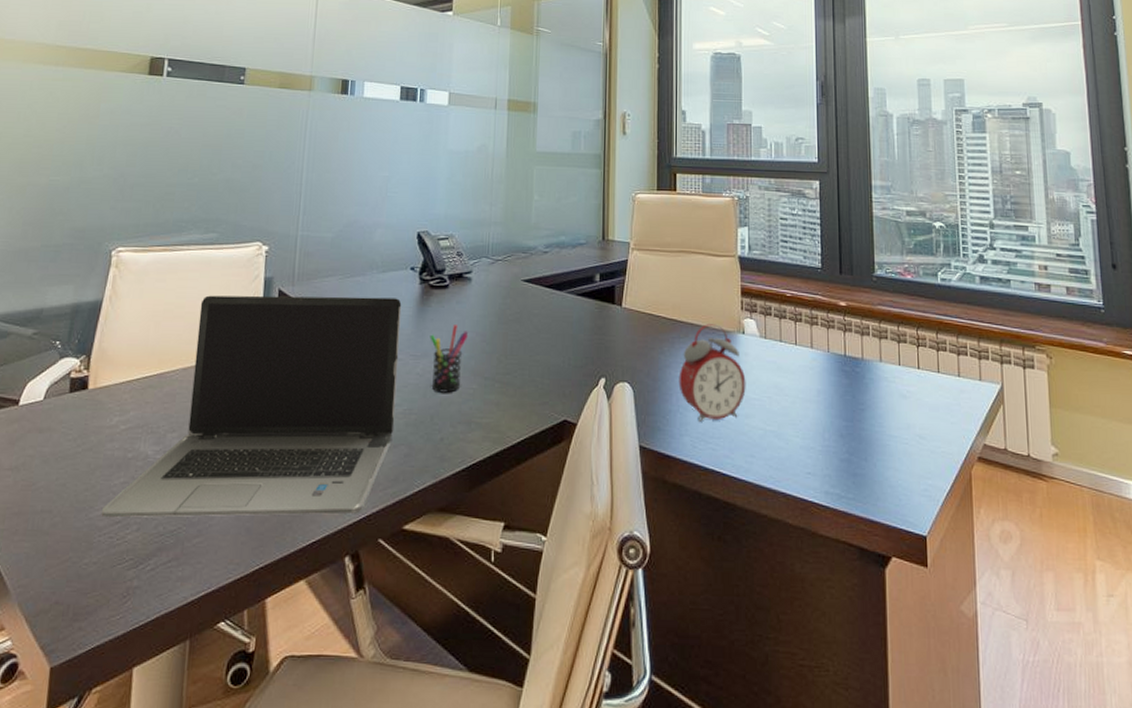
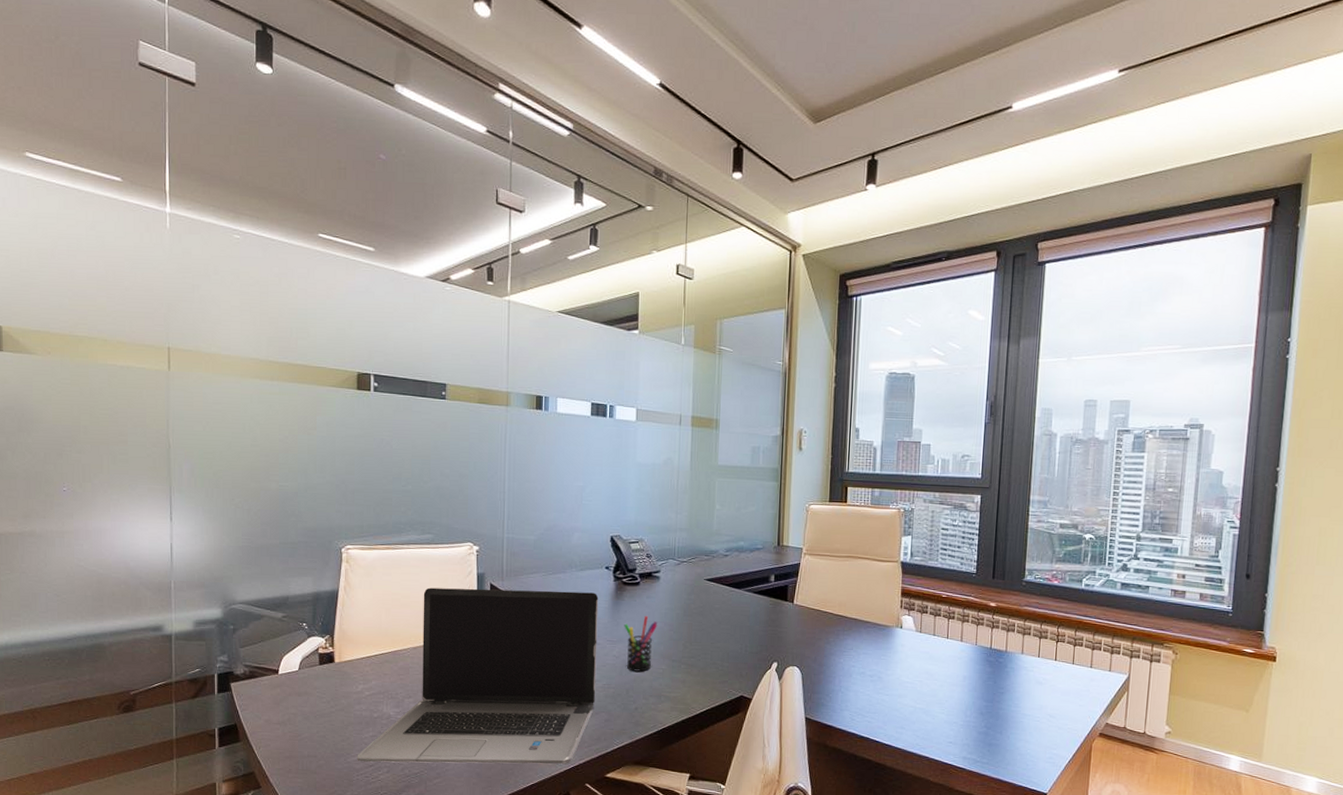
alarm clock: present [678,324,746,422] -> none [841,619,901,699]

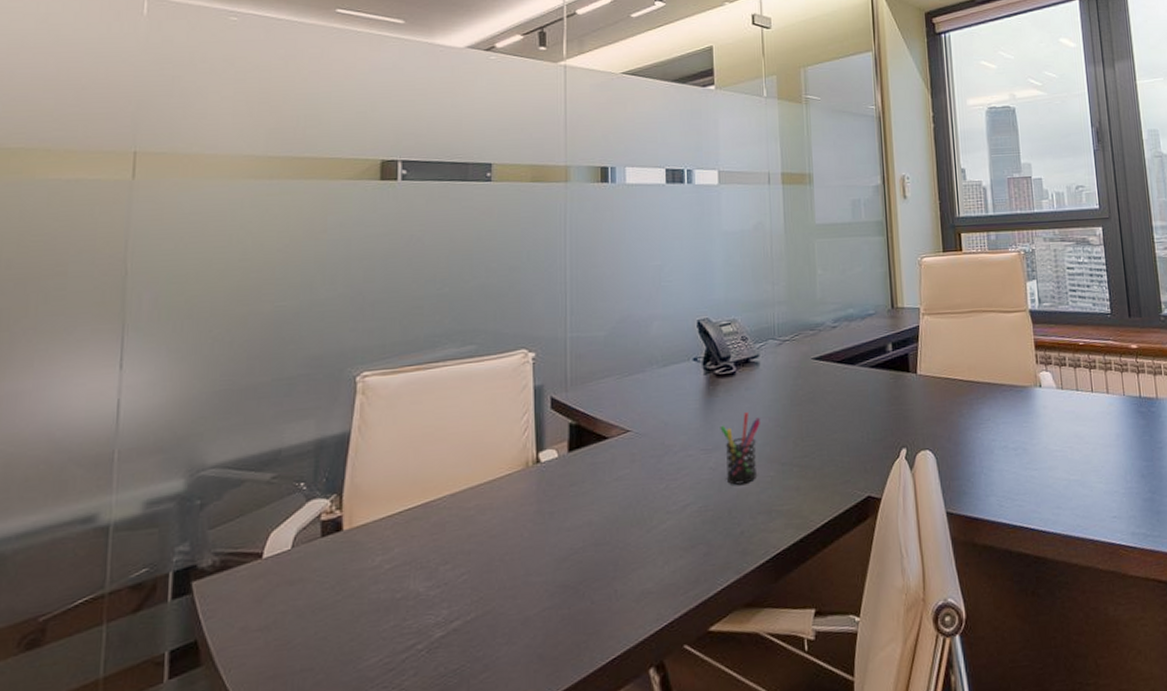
laptop computer: present [357,587,599,764] -> none [371,392,691,667]

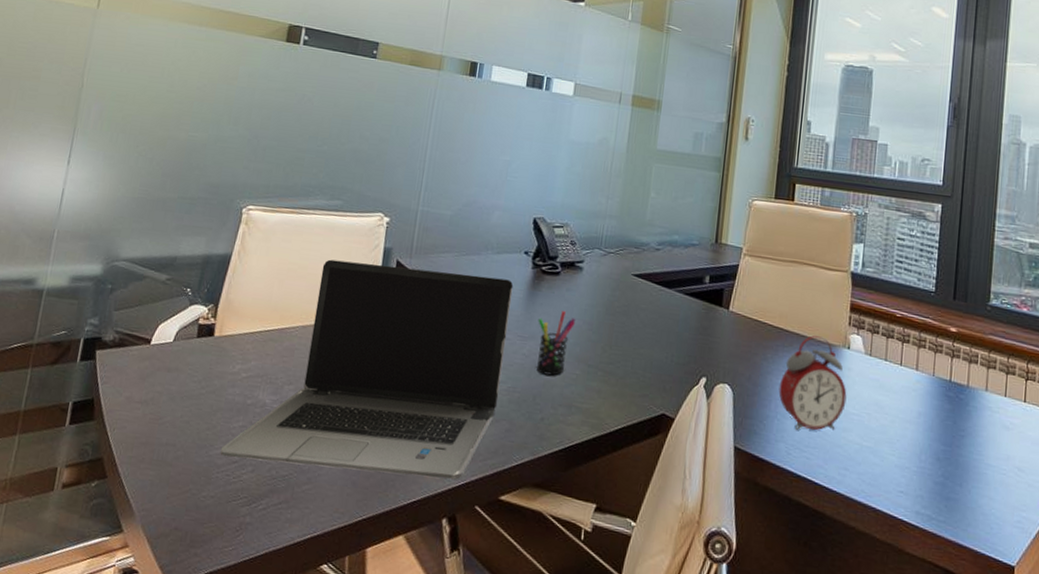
laptop computer: none [371,392,691,667] -> present [220,259,514,480]
alarm clock: none [980,380,1047,480] -> present [778,335,847,431]

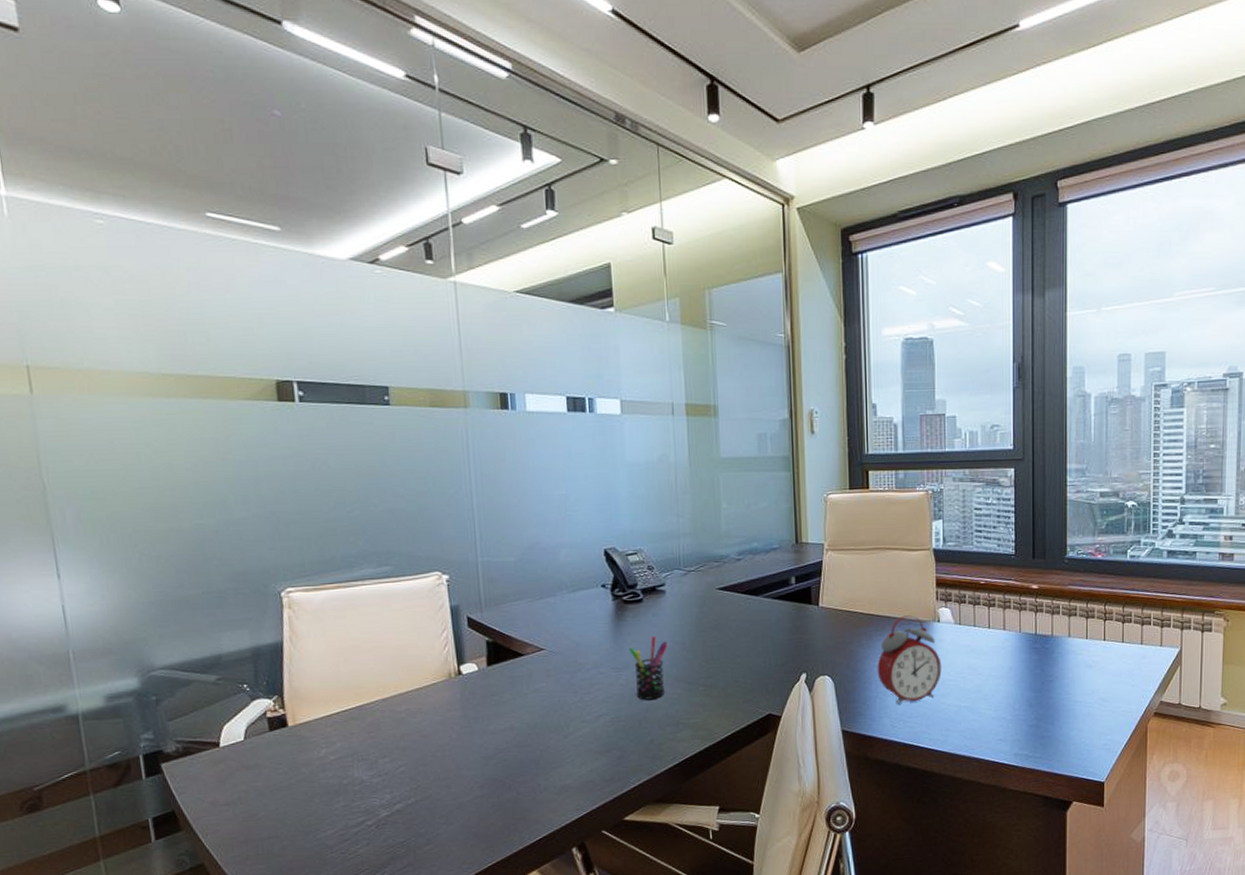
laptop computer: present [220,259,514,480] -> none [328,615,604,837]

